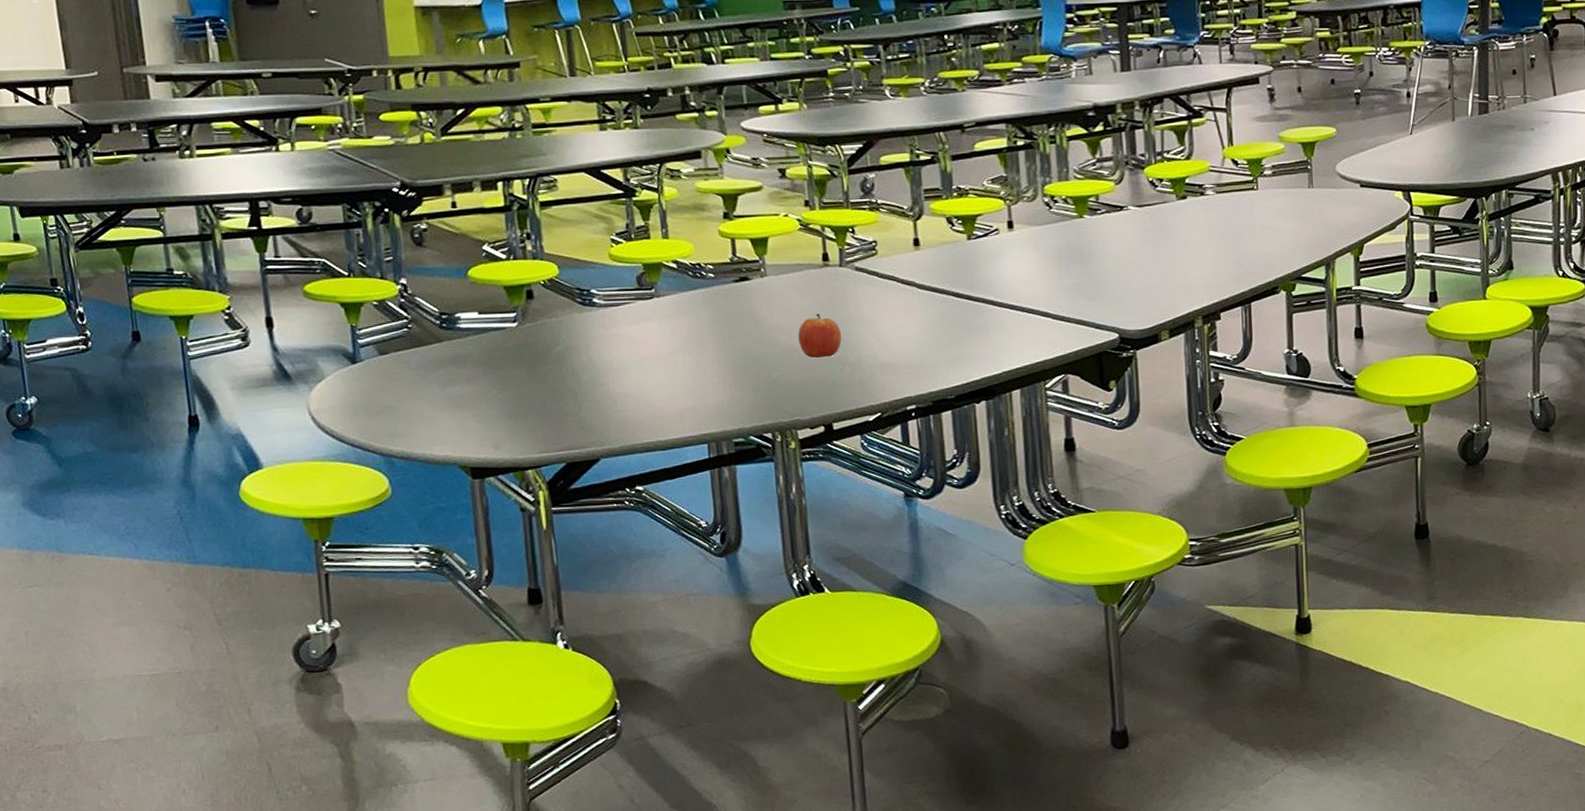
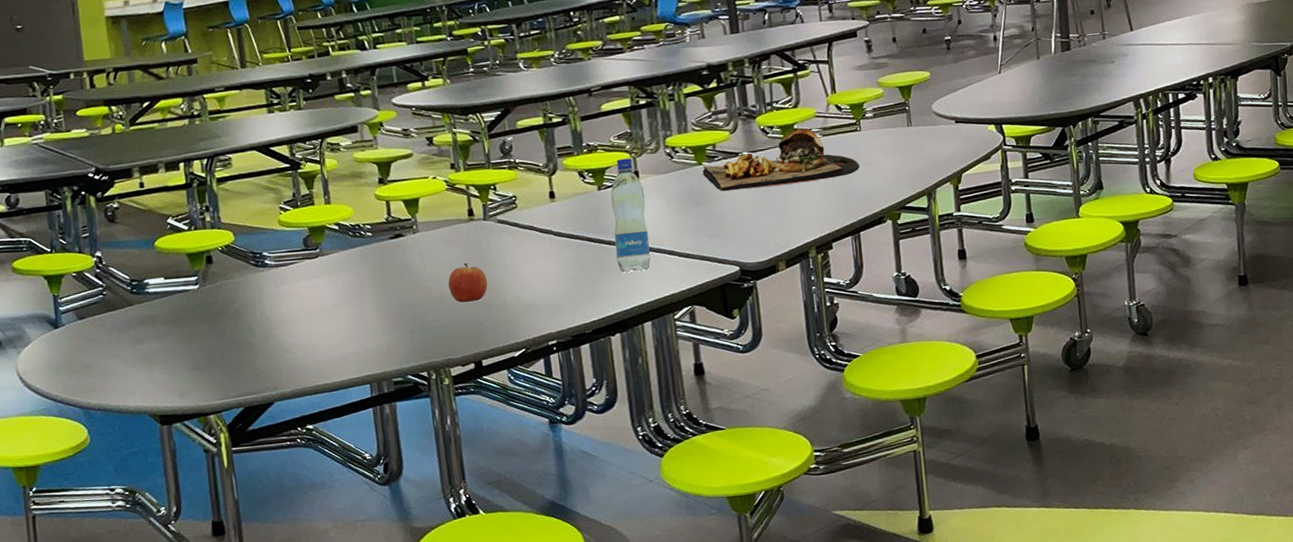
bottle: none [981,206,1022,335] -> present [611,158,651,273]
food tray: none [1083,183,1254,249] -> present [702,128,860,192]

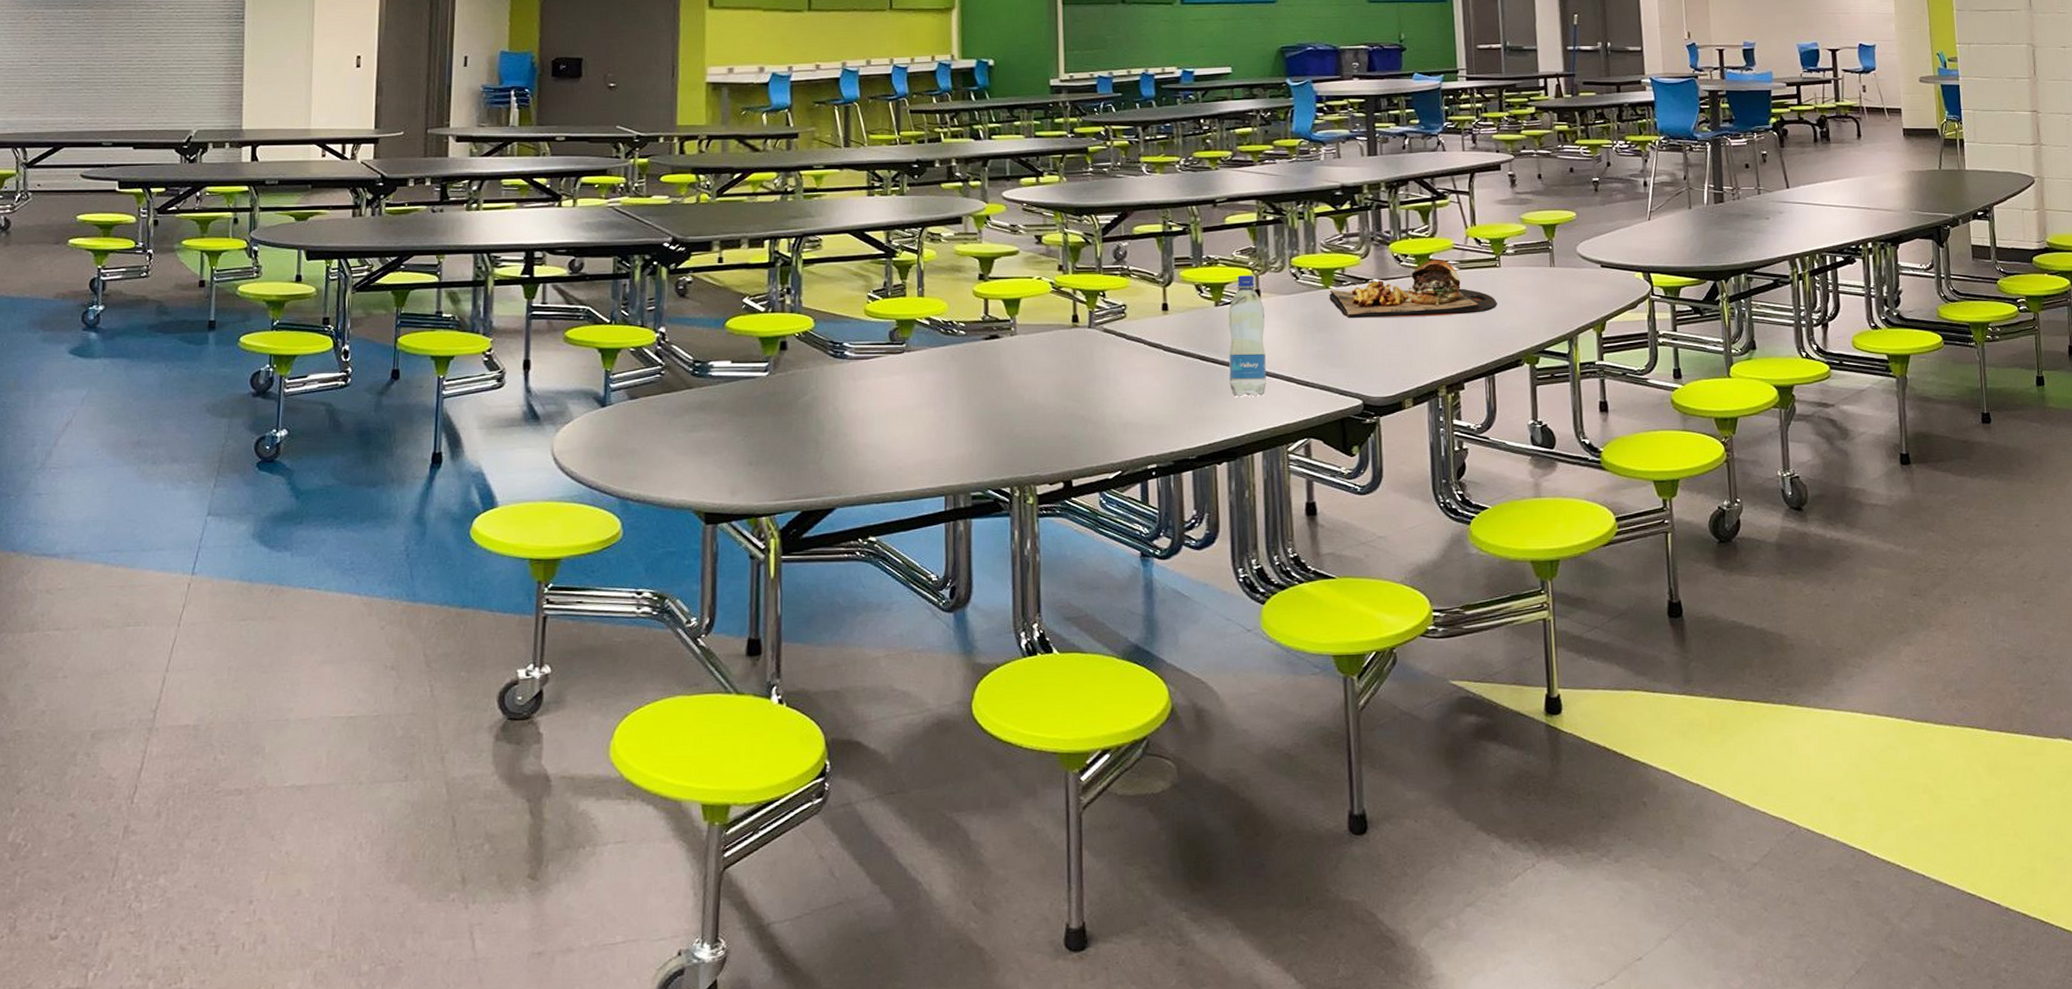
apple: present [448,263,488,303] -> none [1043,372,1087,416]

